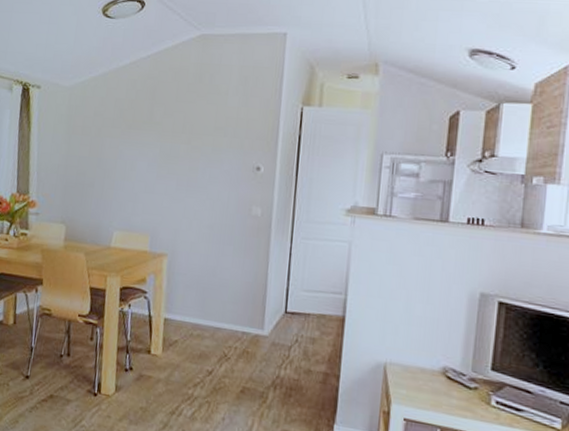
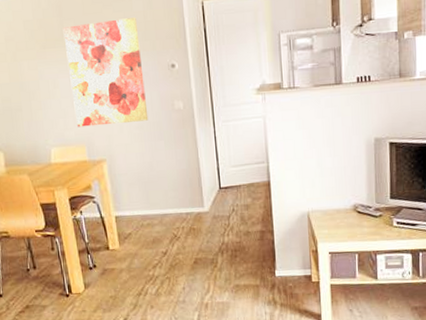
wall art: none [145,110,229,222] -> present [63,17,149,127]

